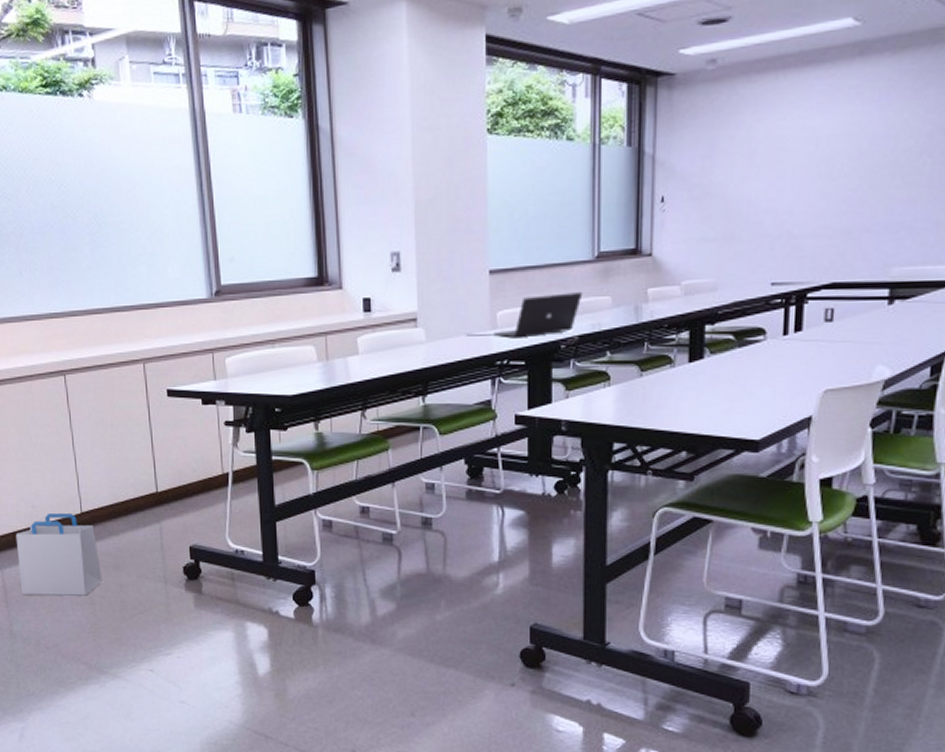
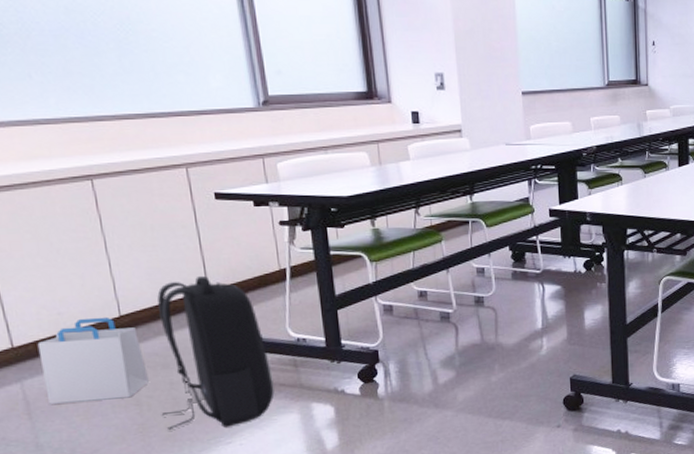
backpack: none [111,476,212,637] -> present [157,275,275,430]
laptop: present [494,292,583,339] -> none [528,112,598,148]

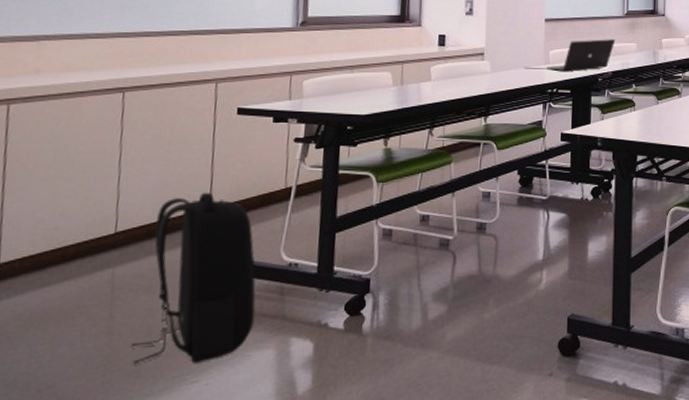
shopping bag: present [37,316,149,404] -> none [17,233,129,329]
laptop: none [528,112,598,148] -> present [547,39,616,72]

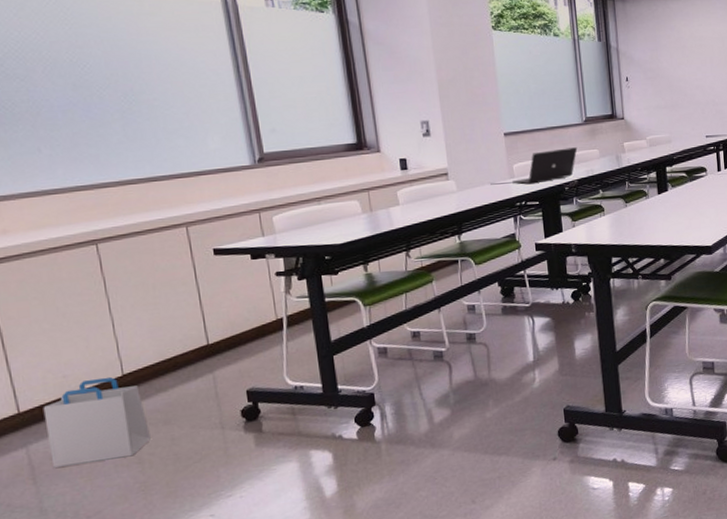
shopping bag: none [17,233,129,329] -> present [43,376,151,468]
backpack: present [130,192,256,364] -> none [159,330,274,486]

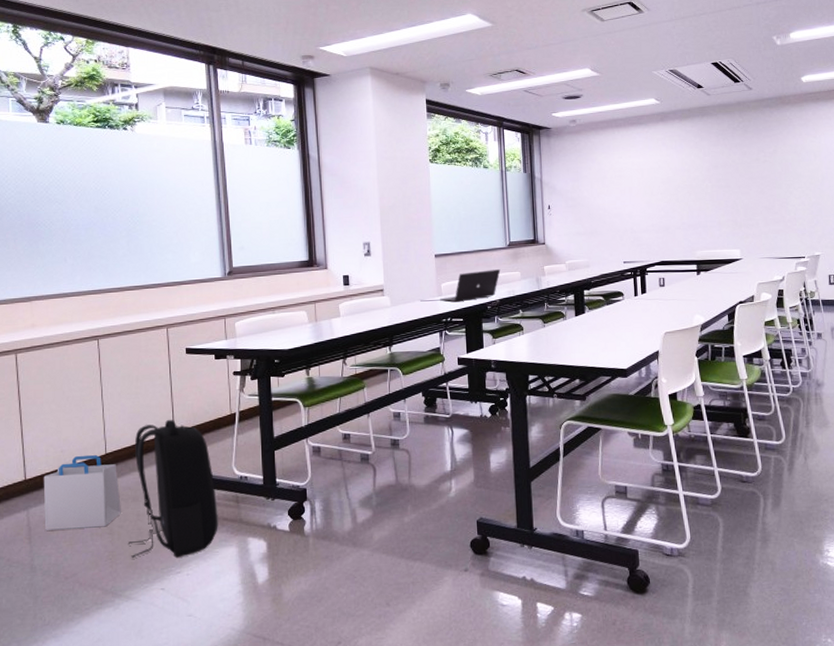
backpack: none [159,330,274,486] -> present [127,419,218,558]

